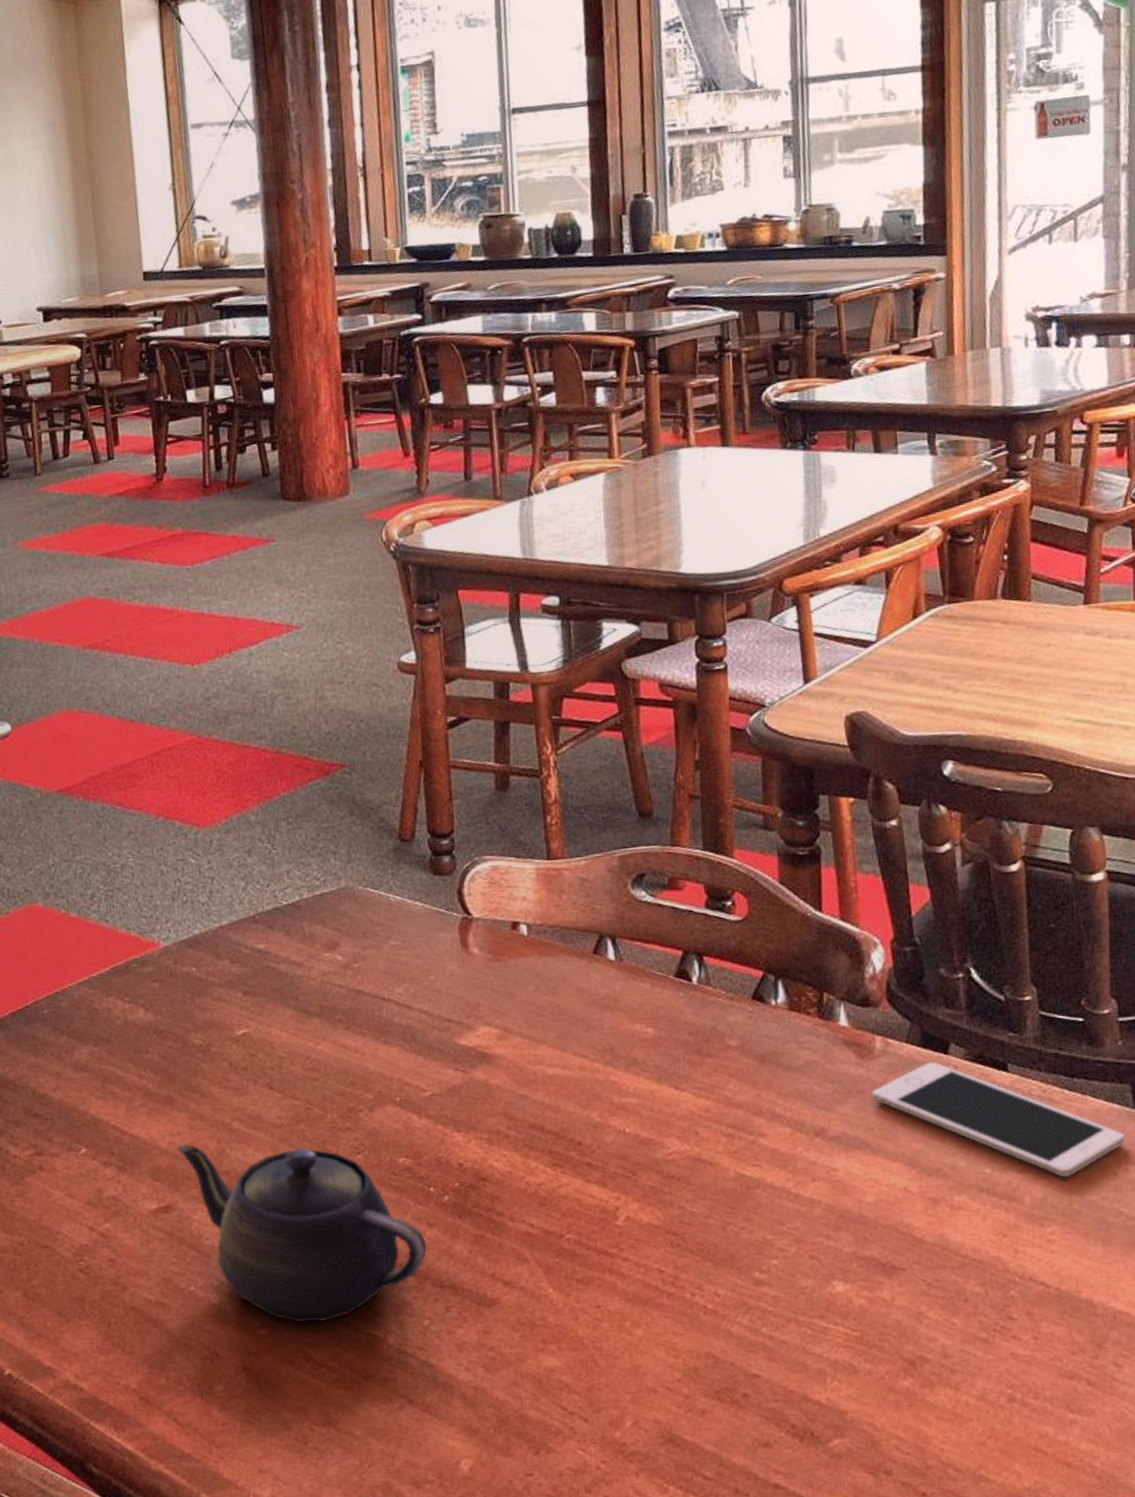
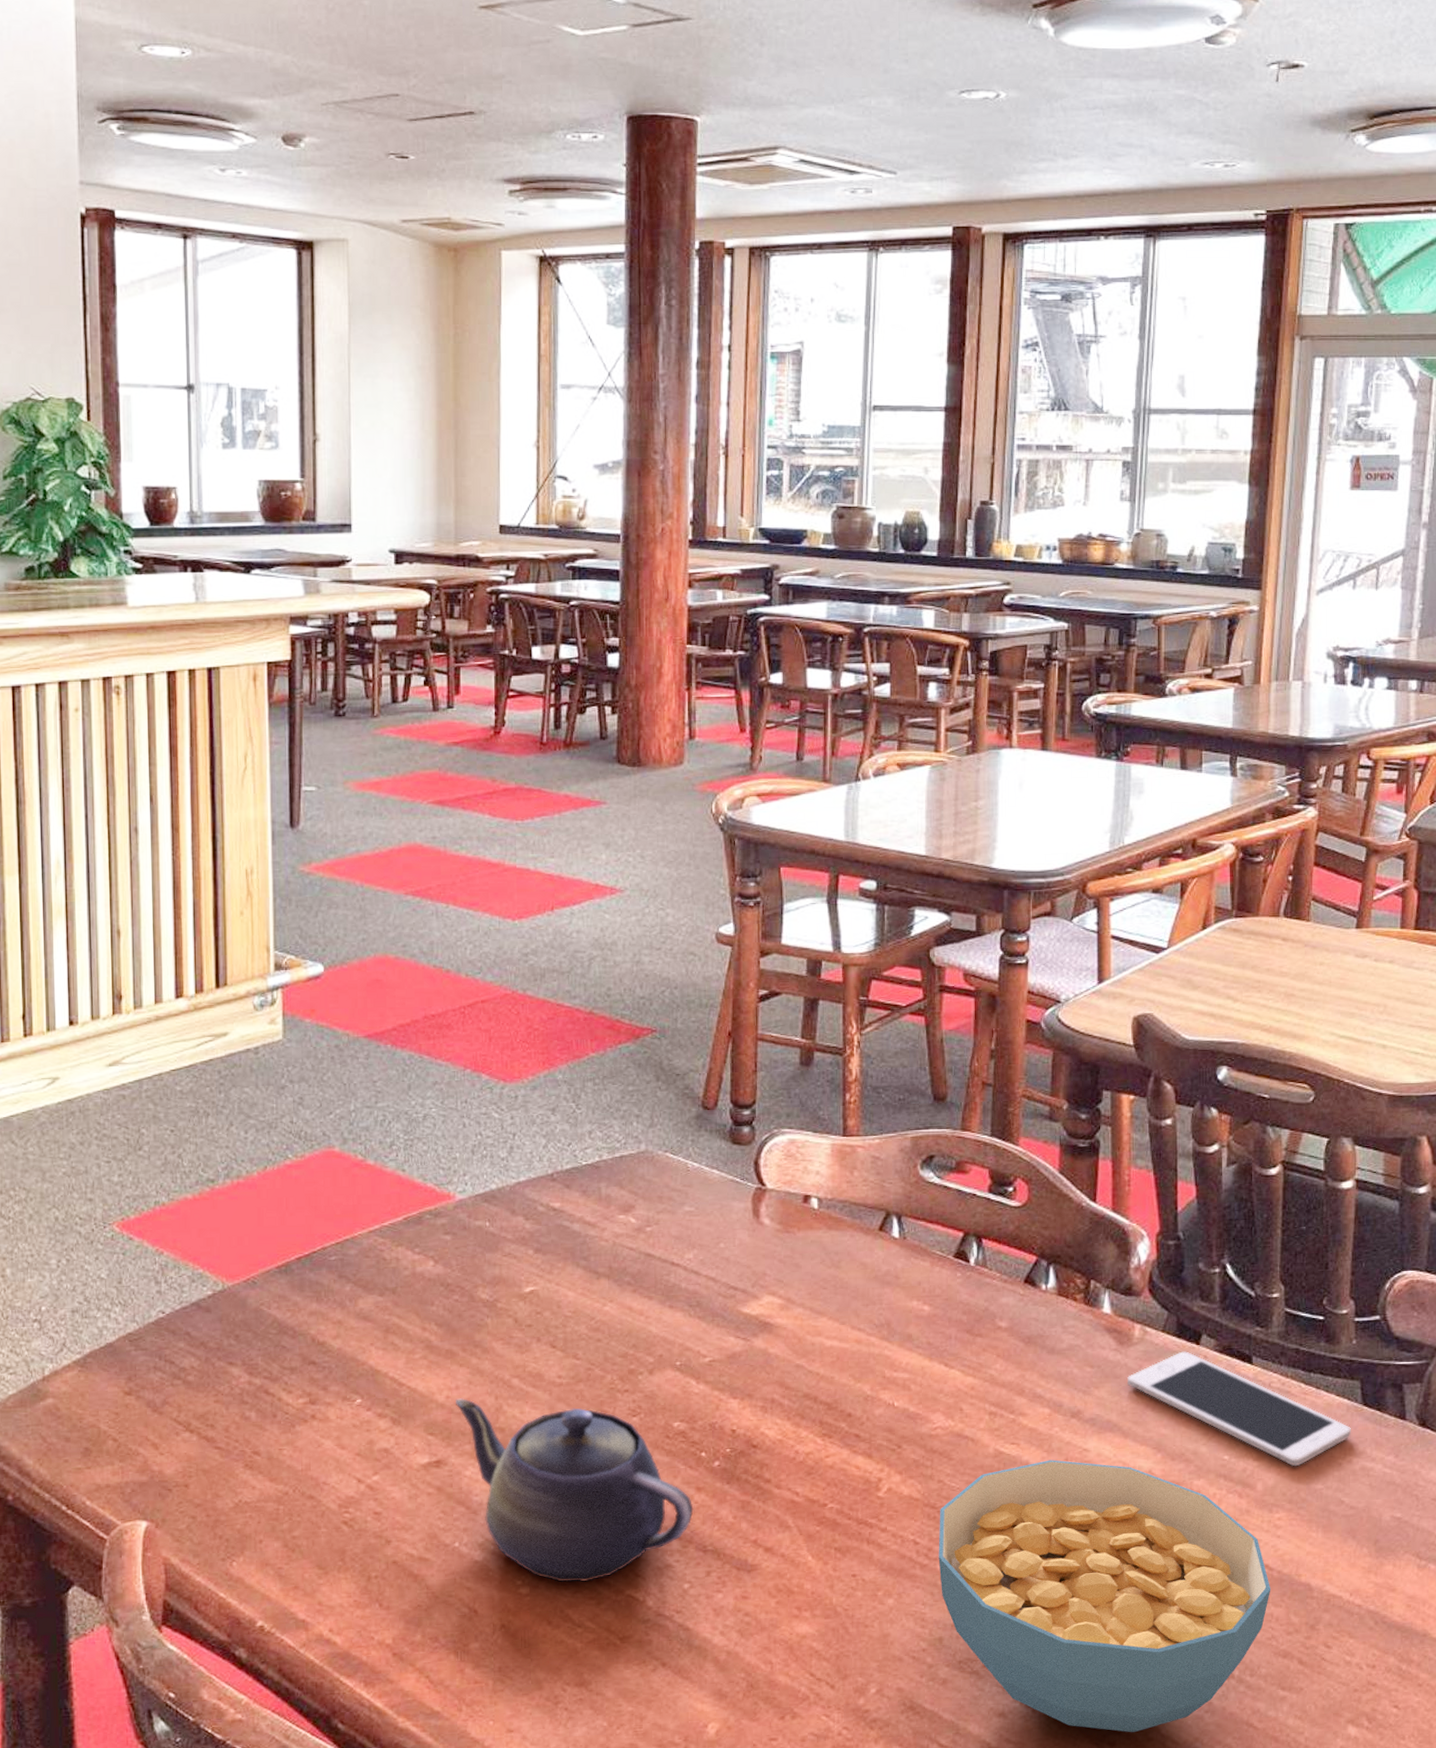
cereal bowl: none [683,1180,1050,1461] -> present [938,1460,1271,1733]

